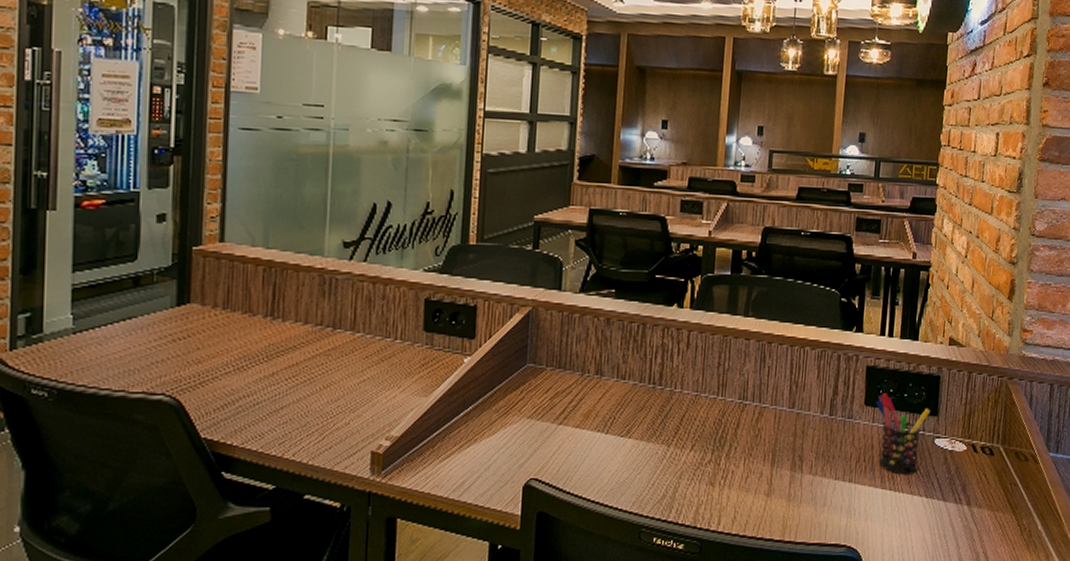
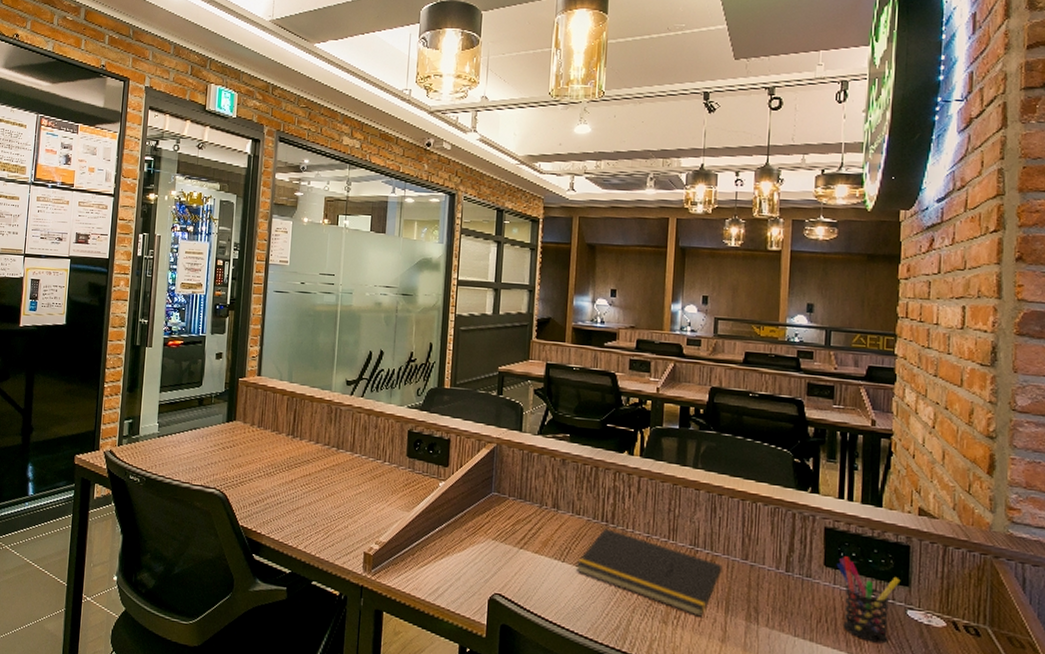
notepad: none [620,391,770,473] -> present [575,528,723,617]

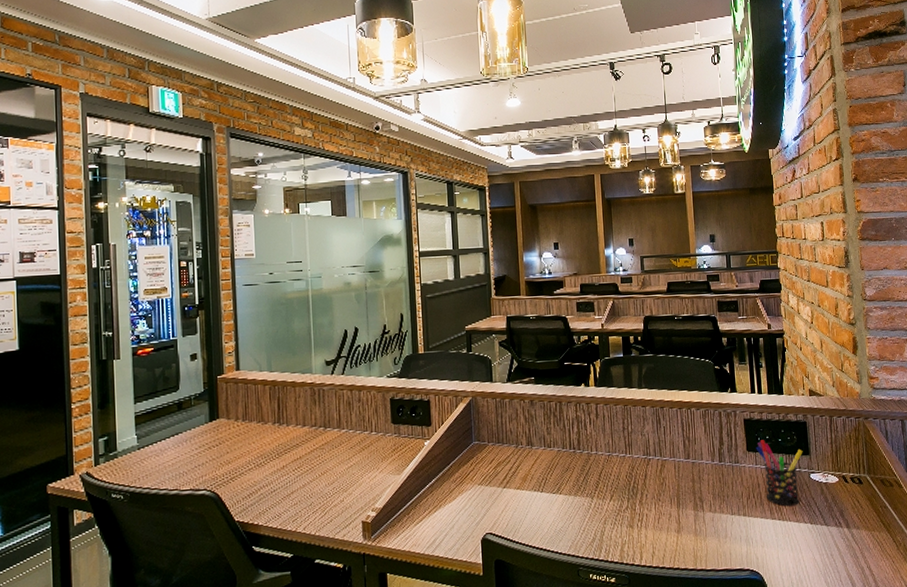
notepad: present [575,528,723,617] -> none [553,454,671,515]

